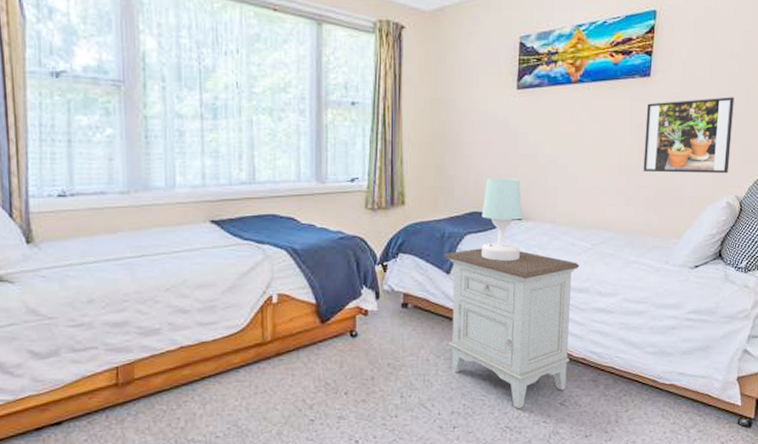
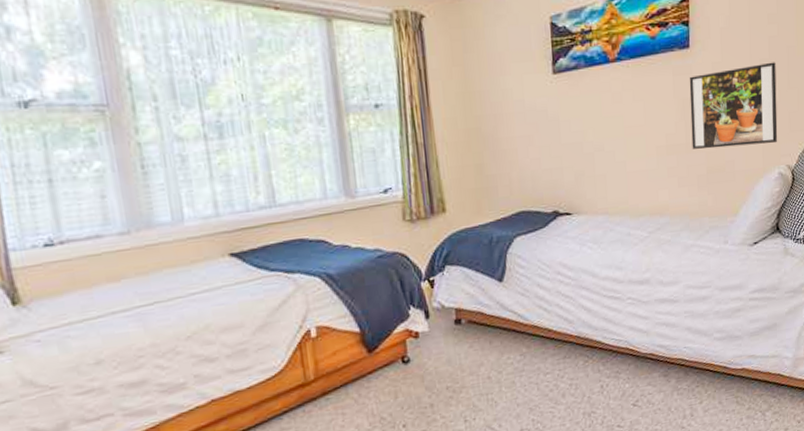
nightstand: present [443,248,580,408] -> none [493,248,638,416]
table lamp: present [481,178,523,261] -> none [529,170,575,262]

